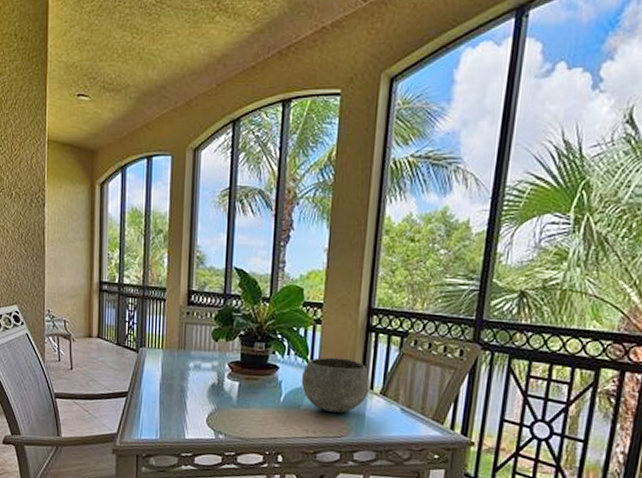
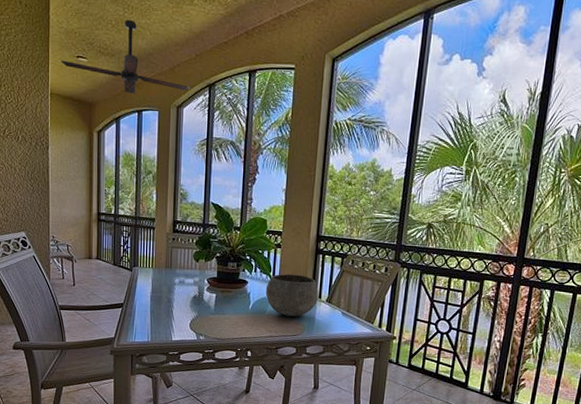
ceiling fan: none [59,46,210,137] -> present [61,19,190,94]

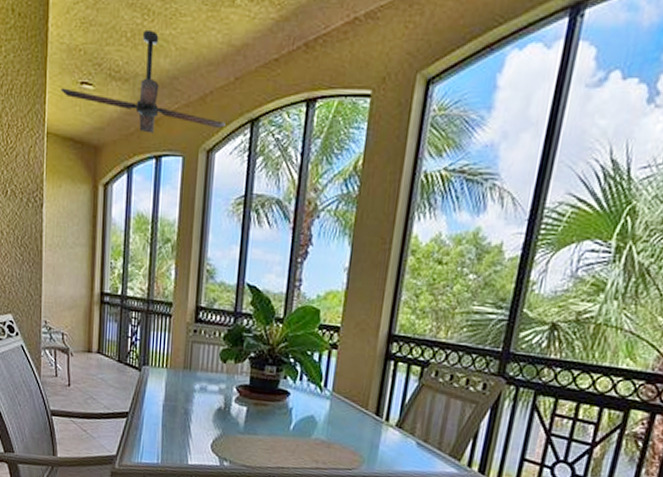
bowl: present [265,273,319,317] -> none [313,385,386,444]

